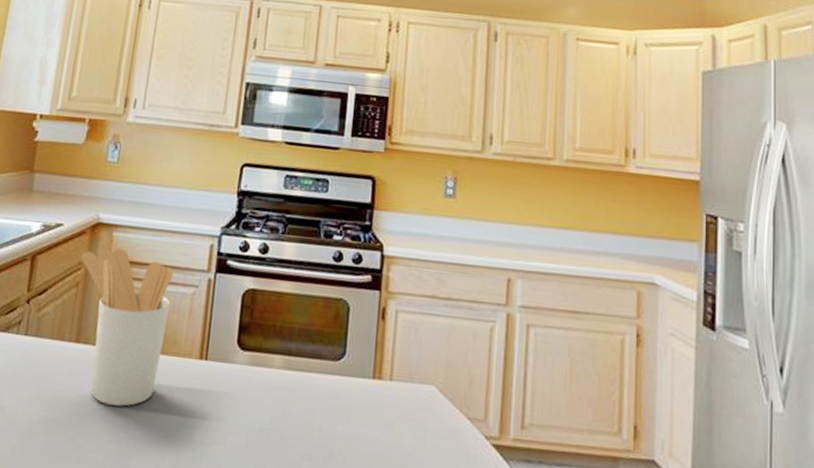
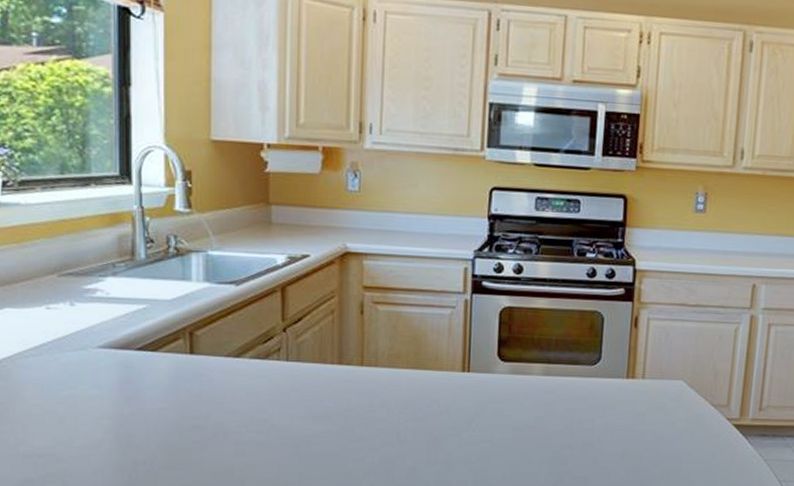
utensil holder: present [82,248,174,407] -> none [334,276,429,417]

